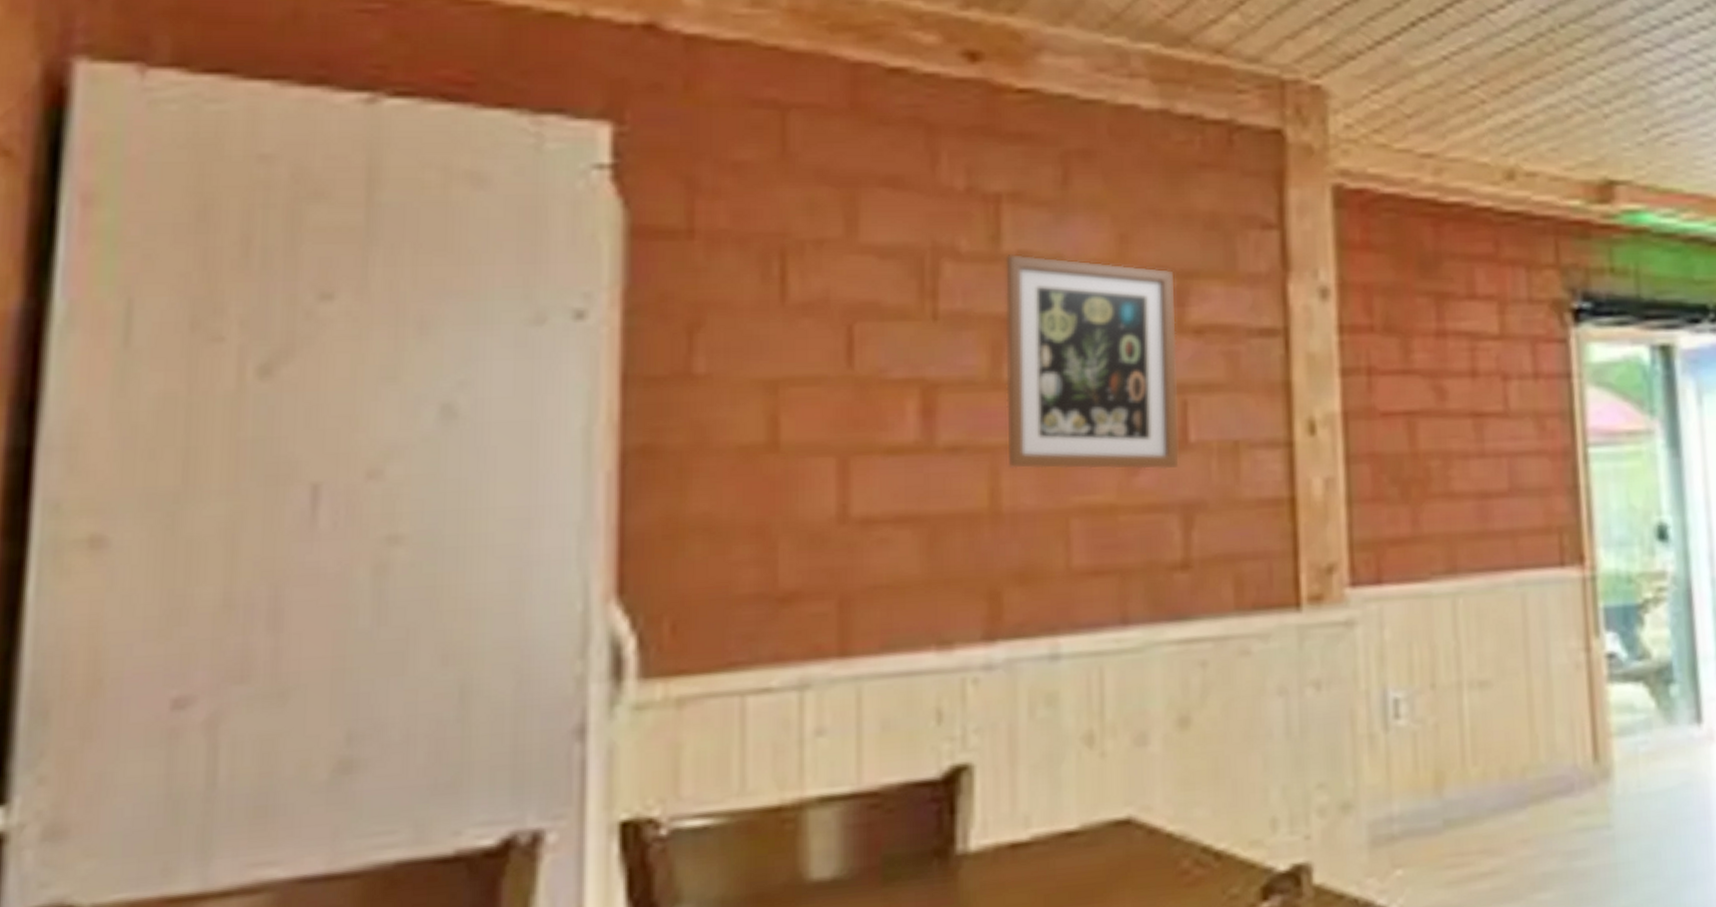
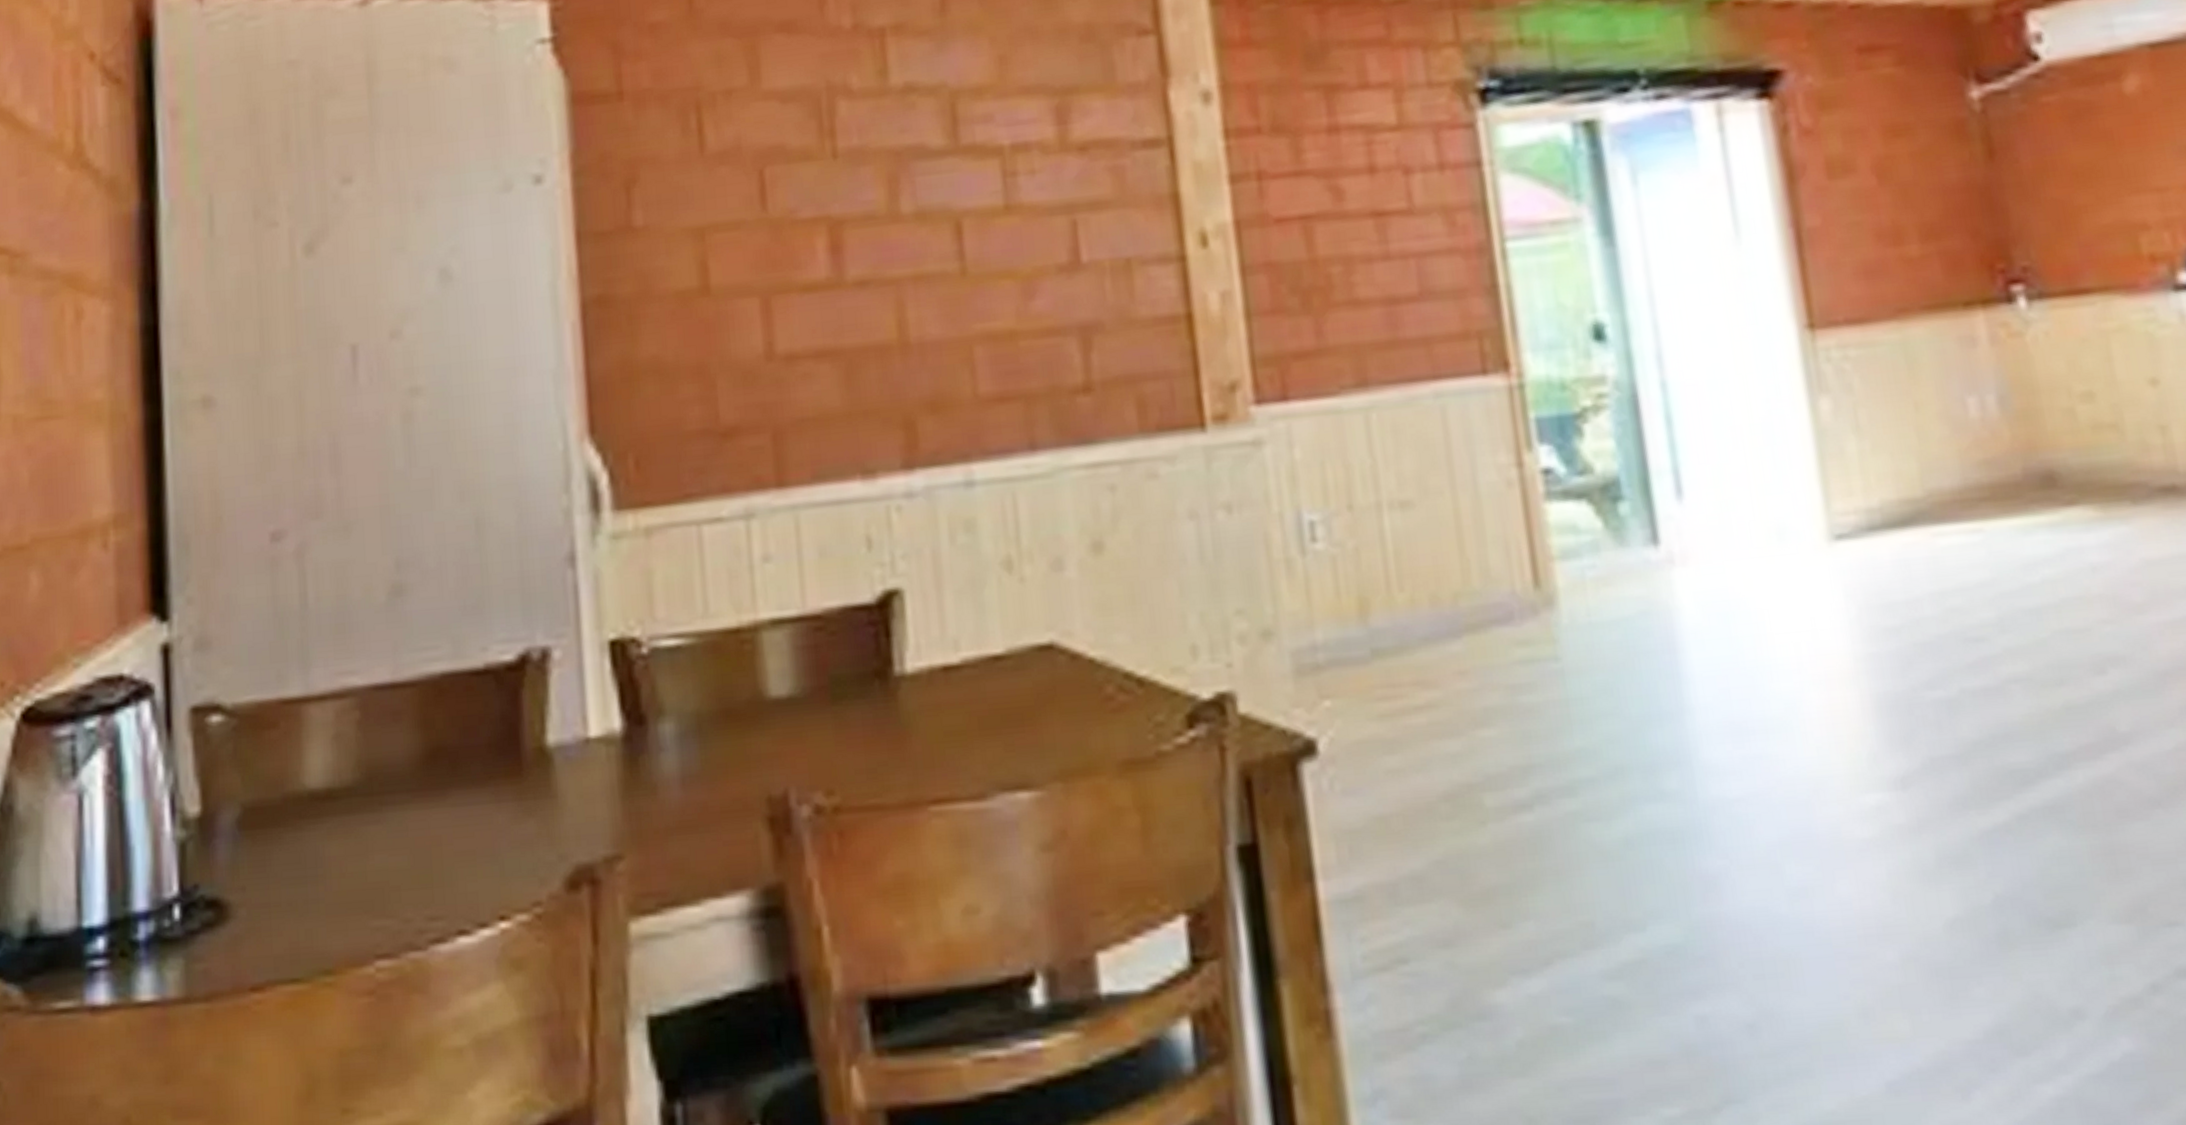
wall art: present [1004,253,1180,470] -> none [893,85,1075,299]

